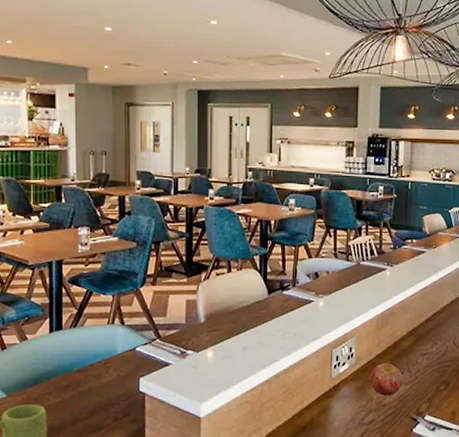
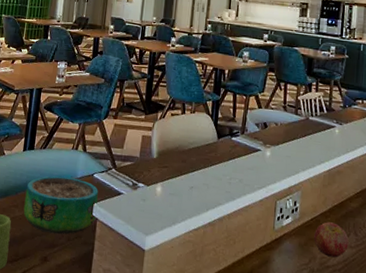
decorative bowl: none [59,354,143,416] -> present [23,176,98,235]

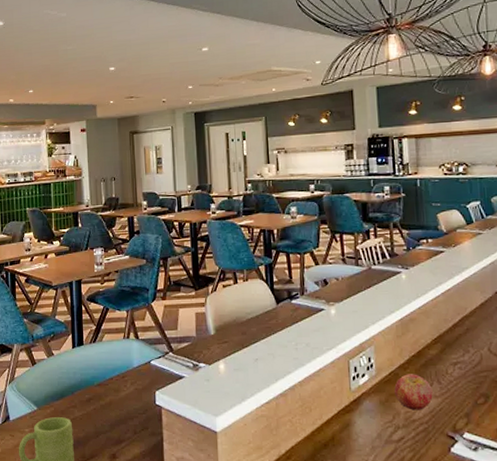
decorative bowl: present [23,176,98,235] -> none [82,368,160,429]

